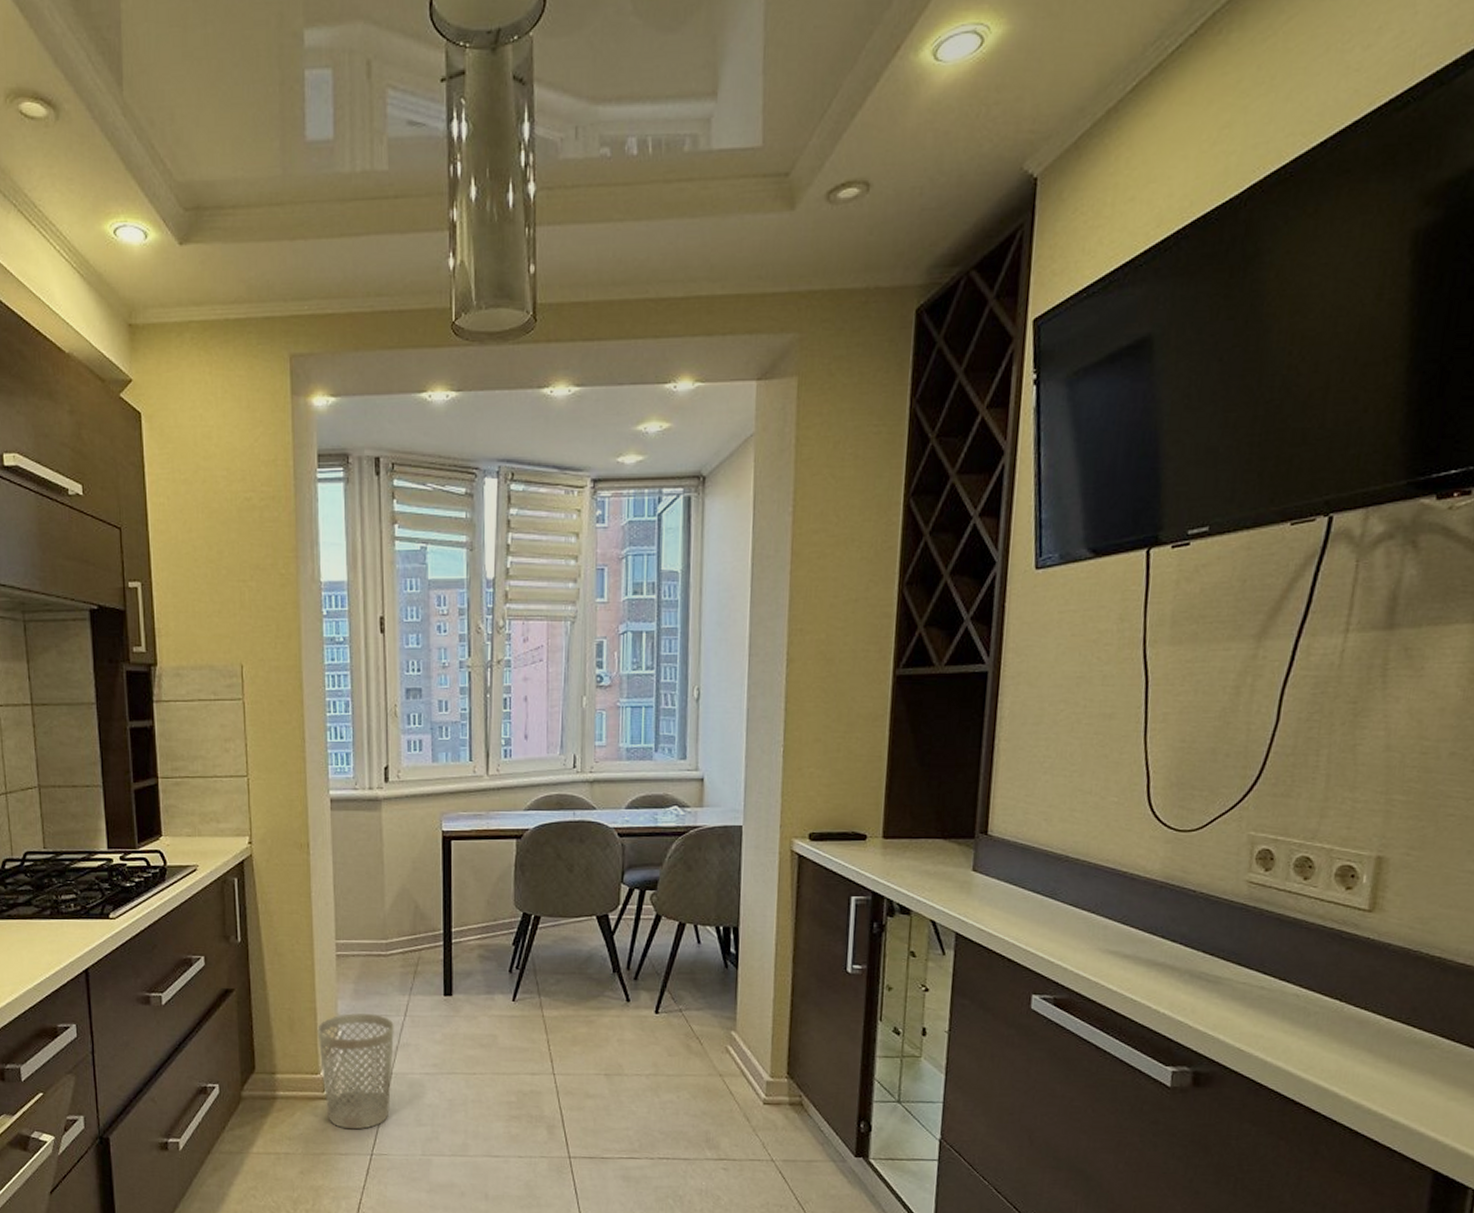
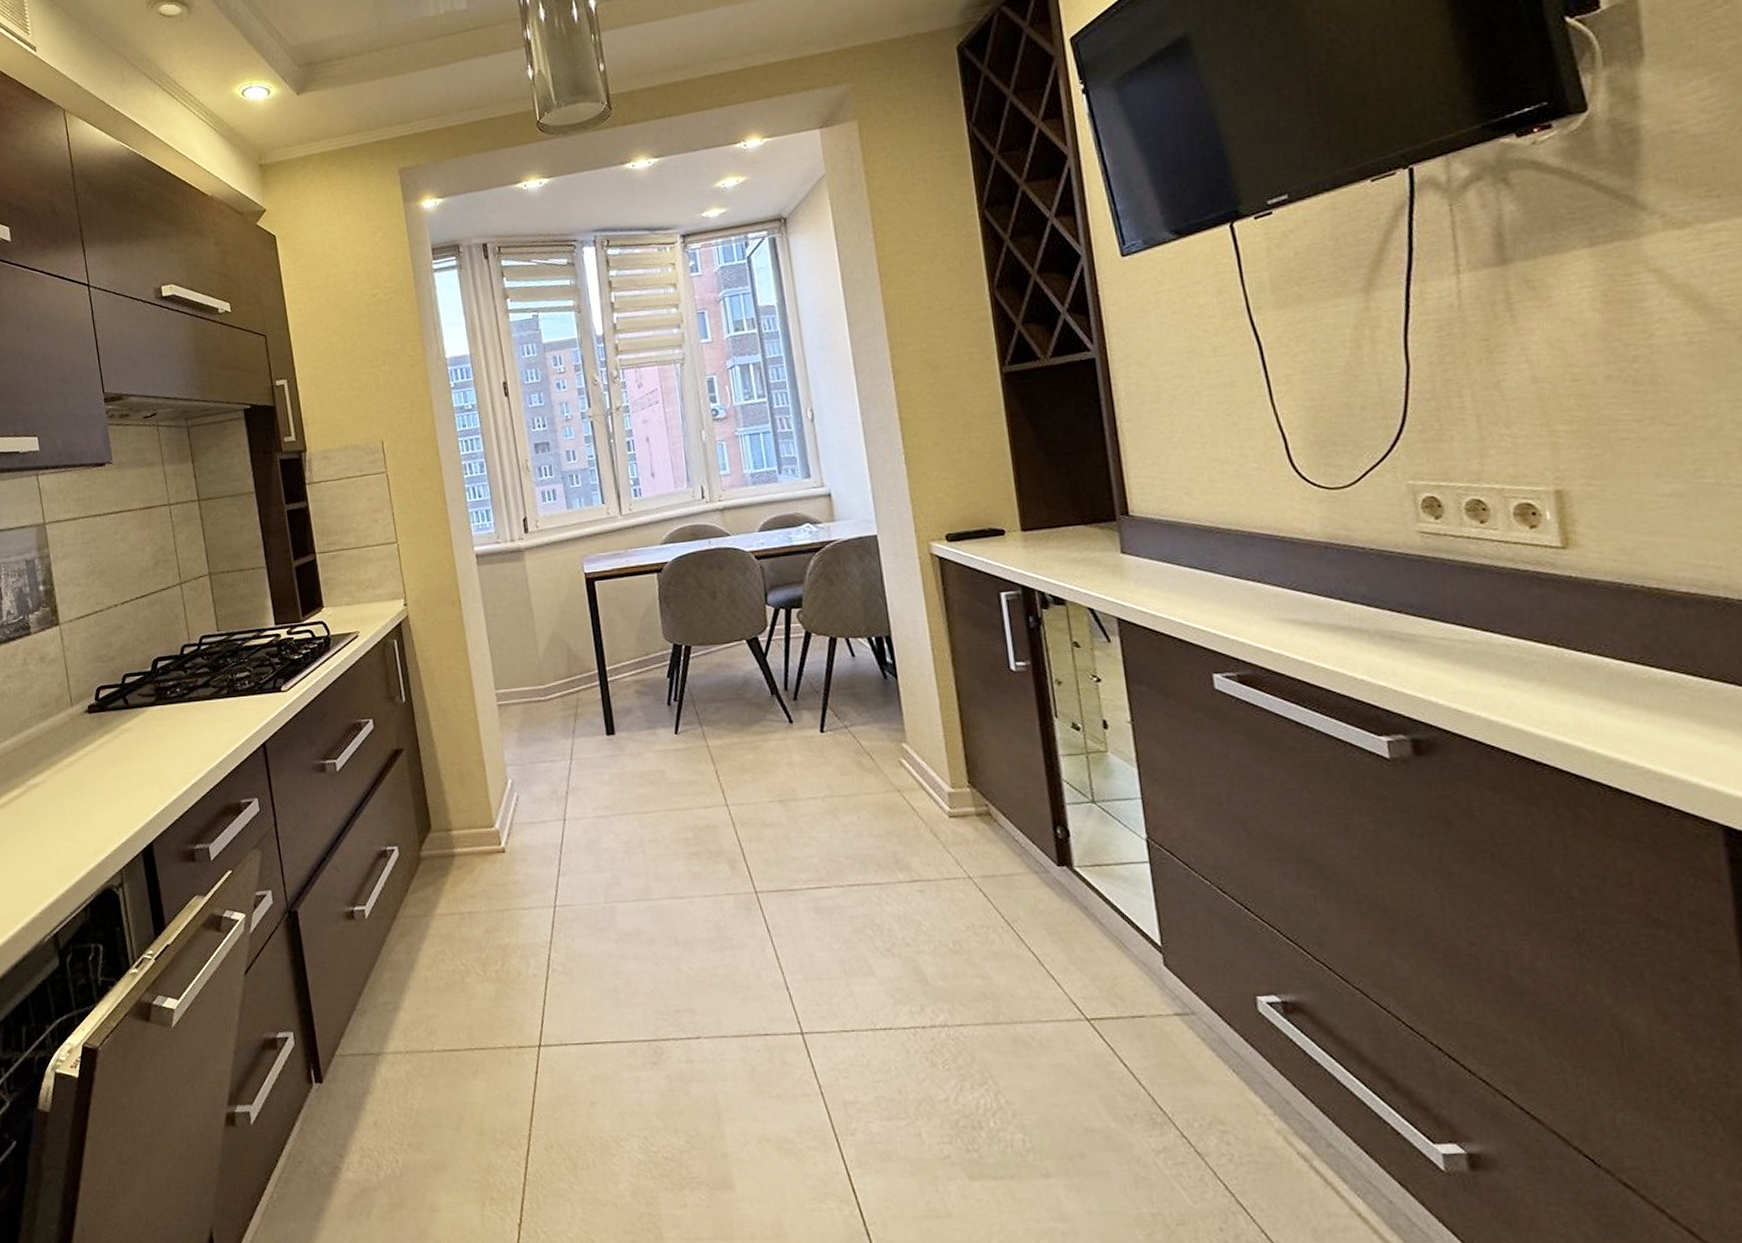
wastebasket: present [317,1013,394,1130] -> none [487,760,568,882]

